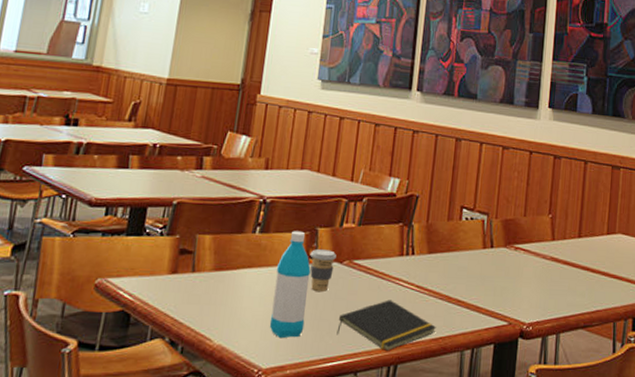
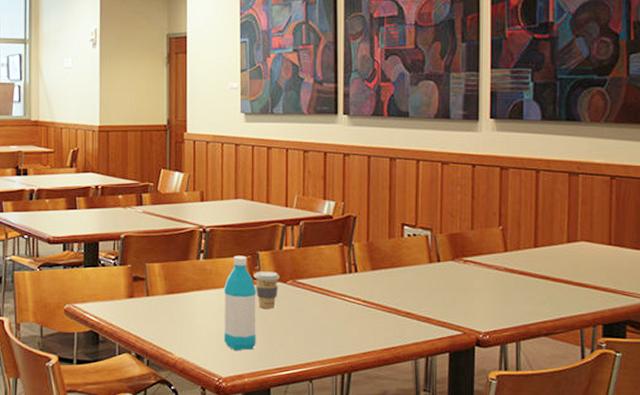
notepad: present [336,300,437,351] -> none [288,314,388,360]

